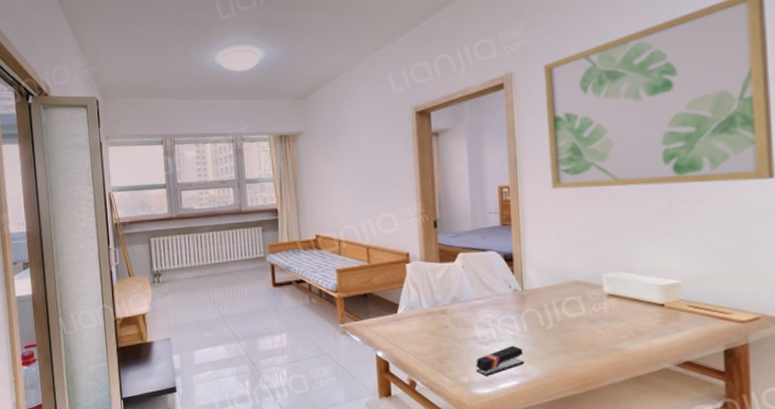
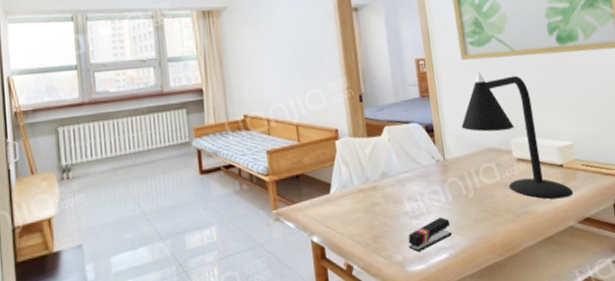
desk lamp: none [545,201,674,339] -> present [461,71,574,199]

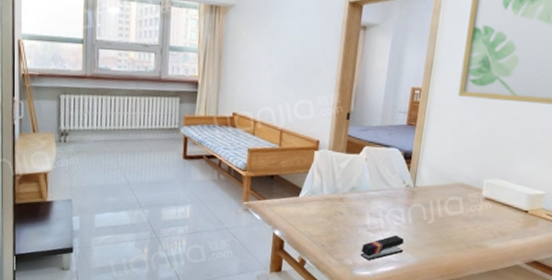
desk lamp: present [461,71,574,199] -> none [439,110,530,240]

